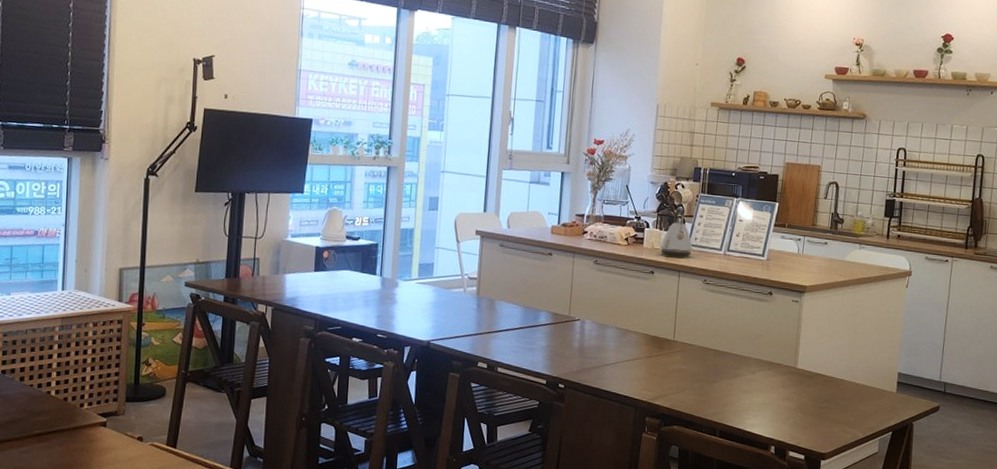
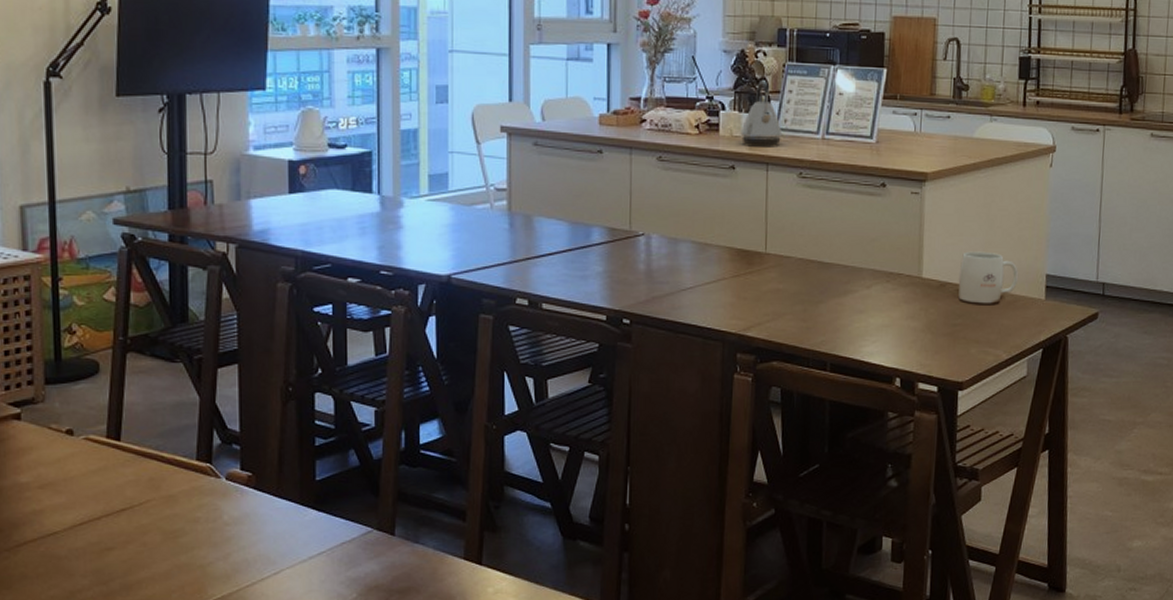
mug: none [825,350,876,395] -> present [958,251,1019,307]

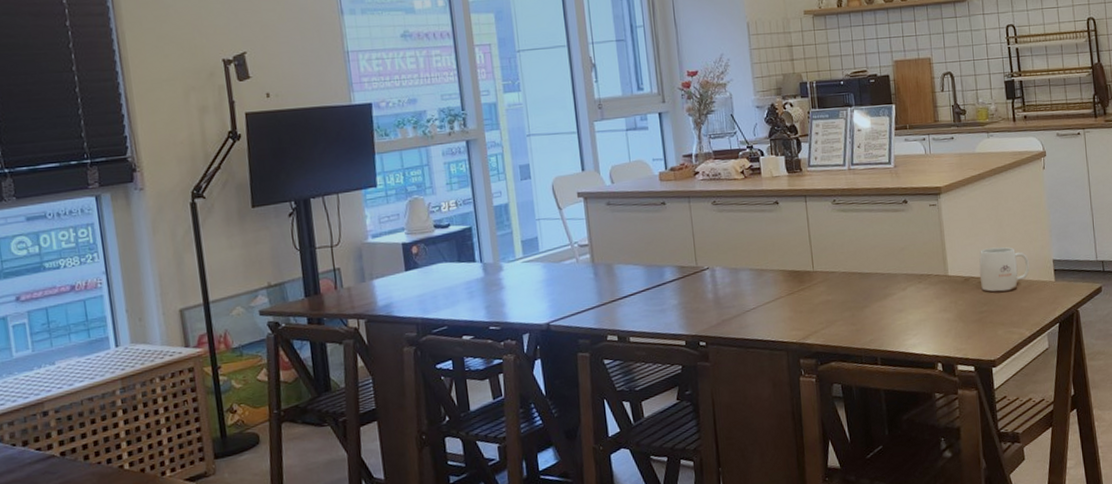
kettle: present [740,80,783,147] -> none [779,127,815,184]

